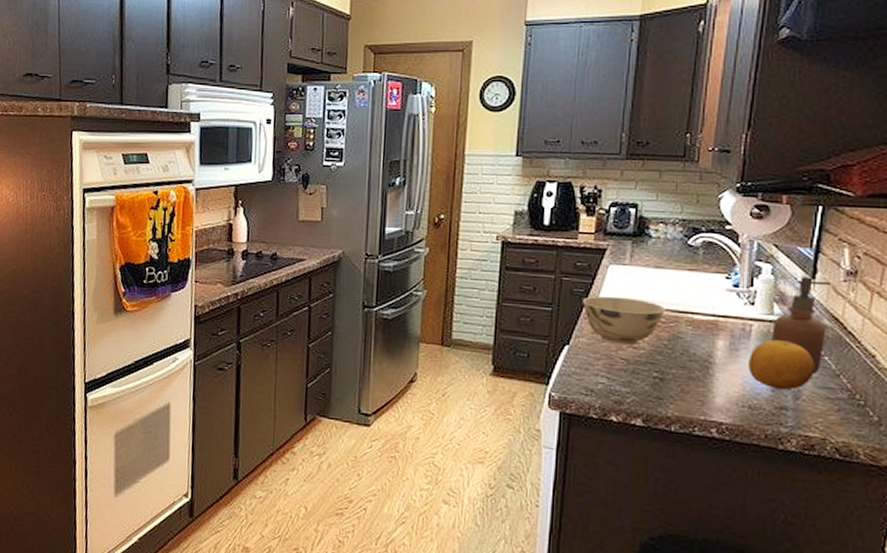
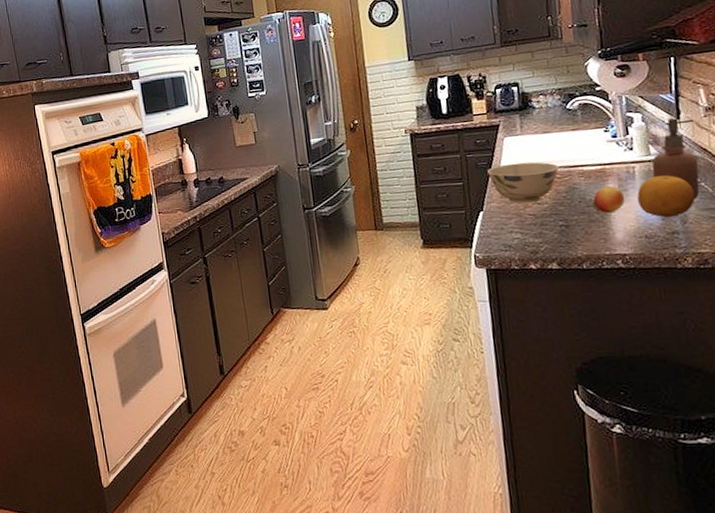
fruit: none [694,341,735,374] -> present [591,185,625,214]

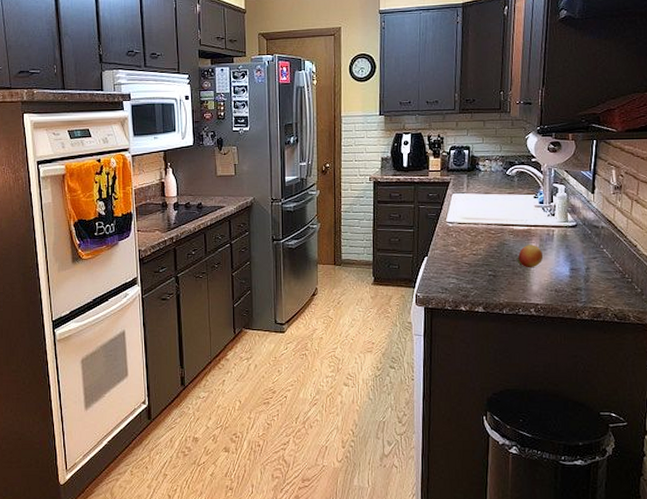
bowl: present [488,162,559,204] -> none [435,217,494,254]
fruit: present [637,175,695,218] -> none [553,240,597,276]
soap dispenser: present [651,118,700,200] -> none [567,192,605,263]

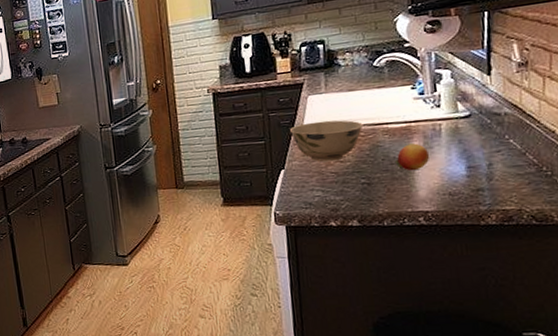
bowl: none [435,217,494,254] -> present [290,120,364,163]

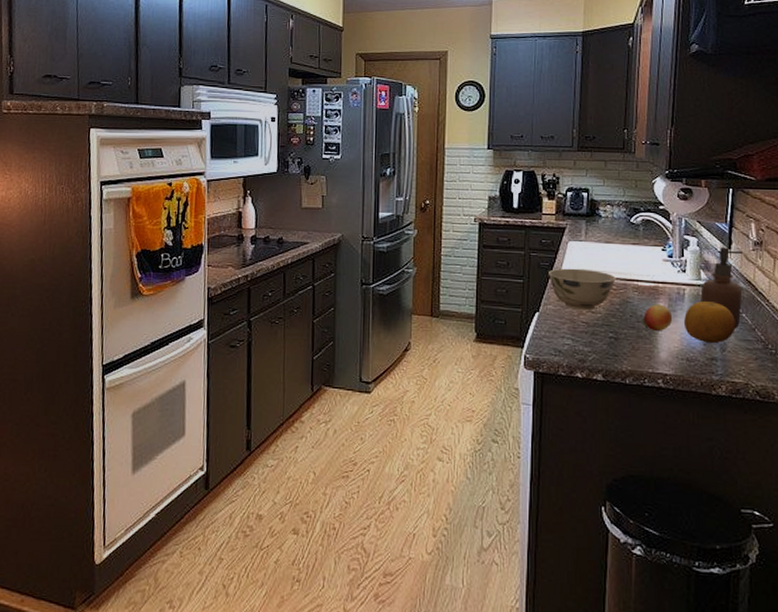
fruit: none [442,132,503,175] -> present [684,301,736,344]
soap dispenser: none [459,74,509,157] -> present [700,247,744,329]

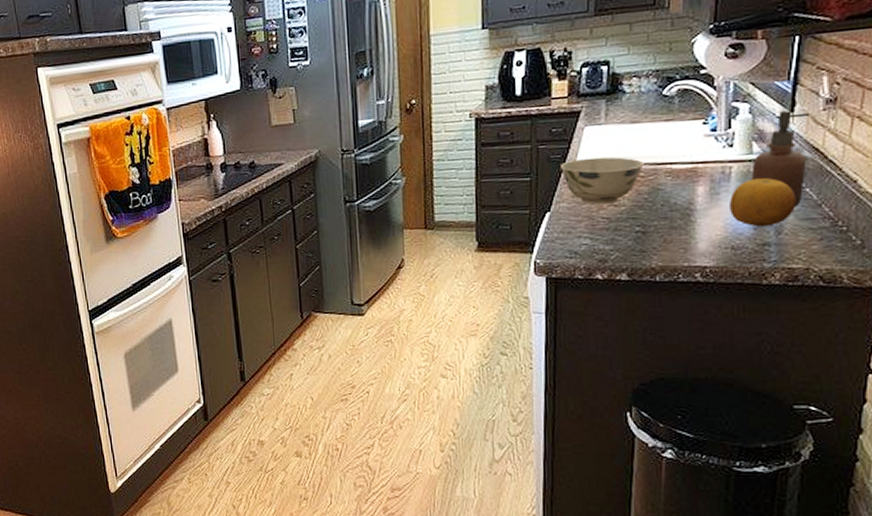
fruit: present [641,304,673,332] -> none [675,187,715,220]

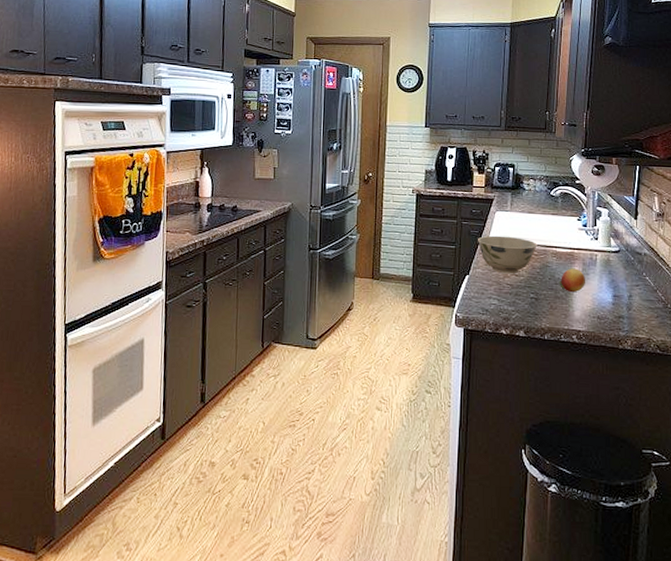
fruit: none [675,187,715,220] -> present [558,268,586,293]
fruit: present [730,178,796,227] -> none [596,266,640,304]
soap dispenser: present [751,110,811,207] -> none [610,218,648,291]

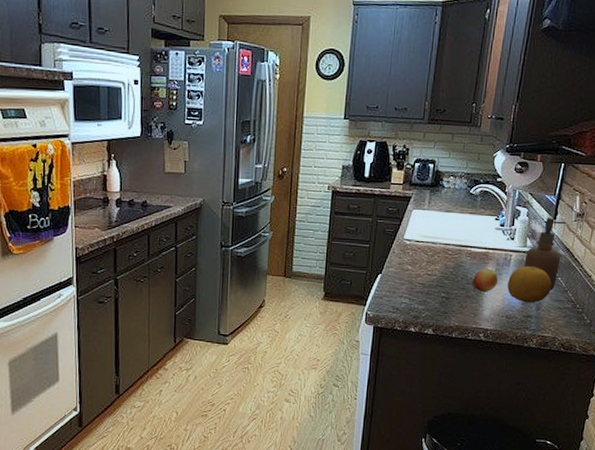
bowl: present [478,235,537,274] -> none [392,234,453,274]
fruit: none [596,266,640,304] -> present [507,266,552,303]
soap dispenser: none [610,218,648,291] -> present [524,218,567,291]

